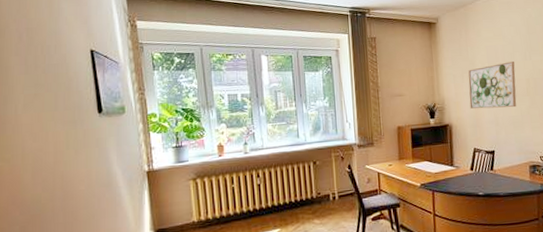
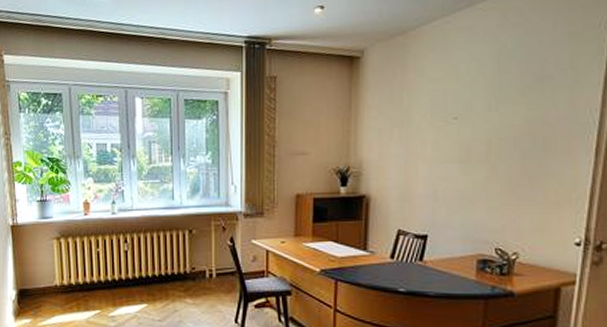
wall art: present [468,62,517,109] -> none [398,113,471,178]

